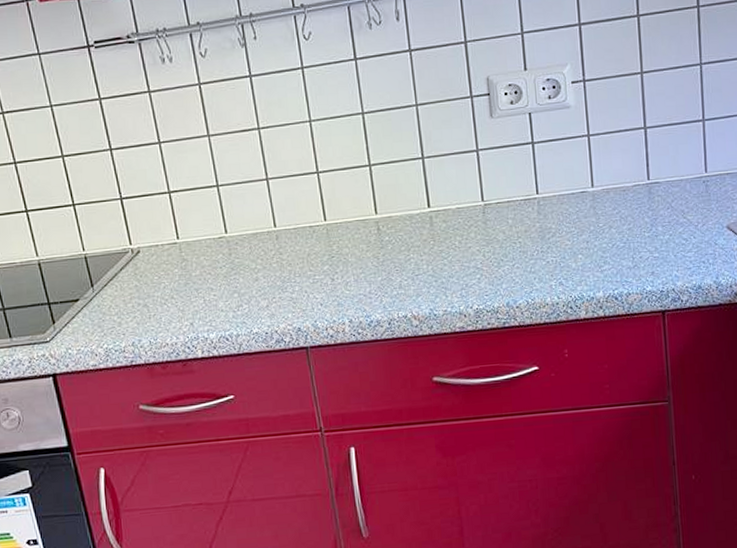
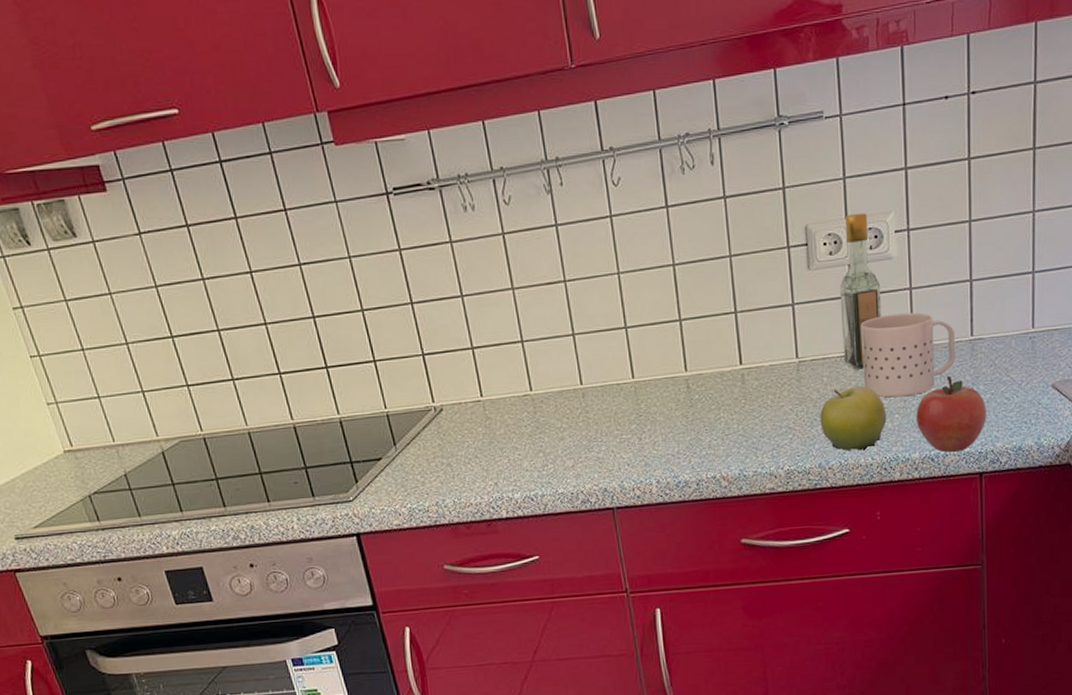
fruit: none [506,228,571,290] -> present [820,386,887,451]
bottle: none [521,65,562,212] -> present [839,213,882,370]
mug: none [542,158,634,239] -> present [860,312,956,398]
apple: none [598,217,666,292] -> present [916,375,987,453]

